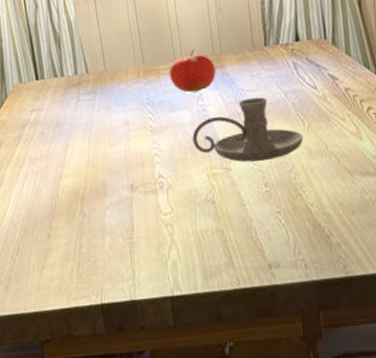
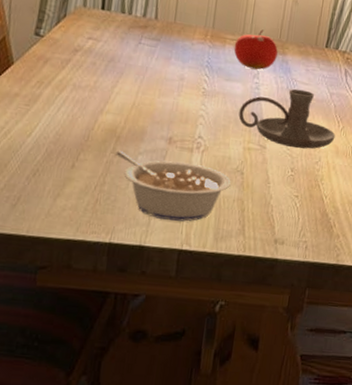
legume: none [84,204,205,270] -> present [116,151,231,222]

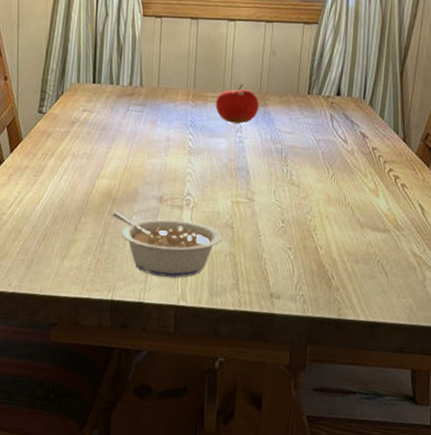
candle holder: present [238,88,335,149] -> none [225,139,326,199]

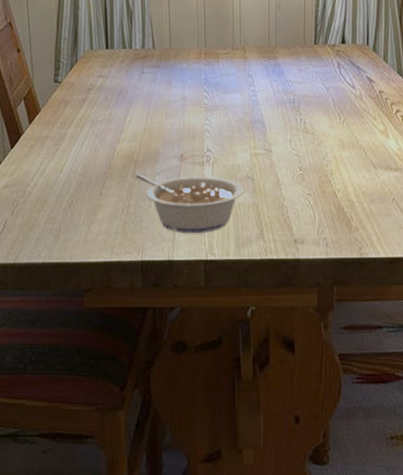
fruit: present [215,84,259,124] -> none [227,39,269,78]

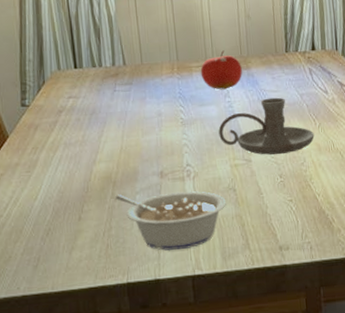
fruit: none [227,39,269,78] -> present [200,50,242,90]
candle holder: none [241,89,338,146] -> present [218,97,315,155]

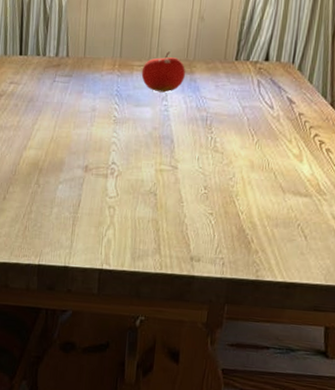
legume: present [115,191,226,251] -> none [39,182,145,243]
candle holder: present [218,97,315,155] -> none [149,106,250,166]

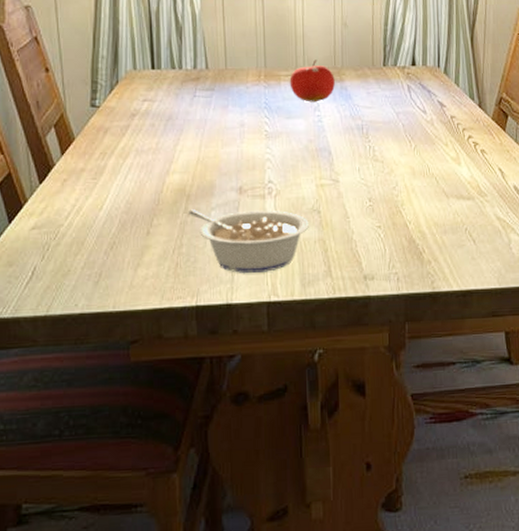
legume: none [39,182,145,243] -> present [188,209,309,274]

